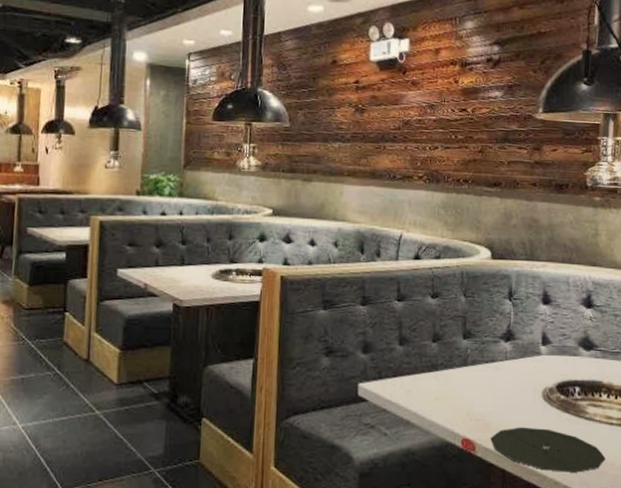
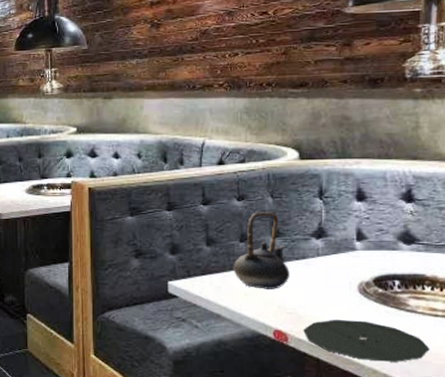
teapot: none [424,311,479,394] -> present [233,212,290,289]

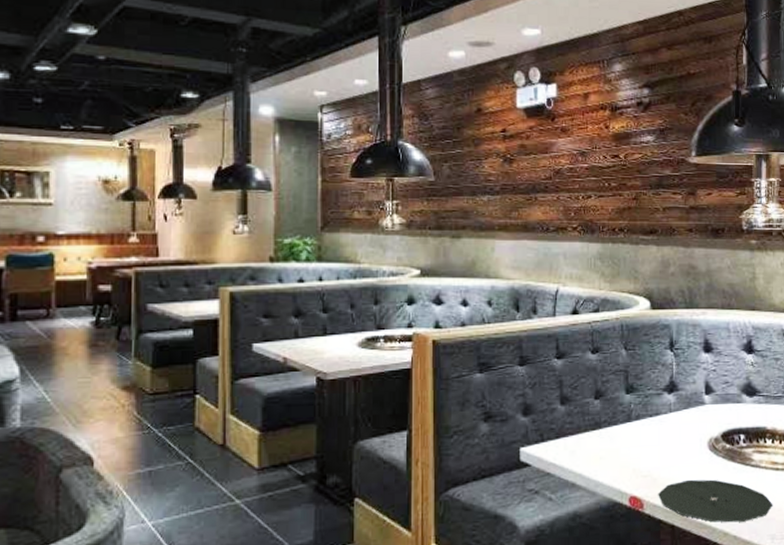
teapot: present [233,212,290,289] -> none [588,365,644,451]

